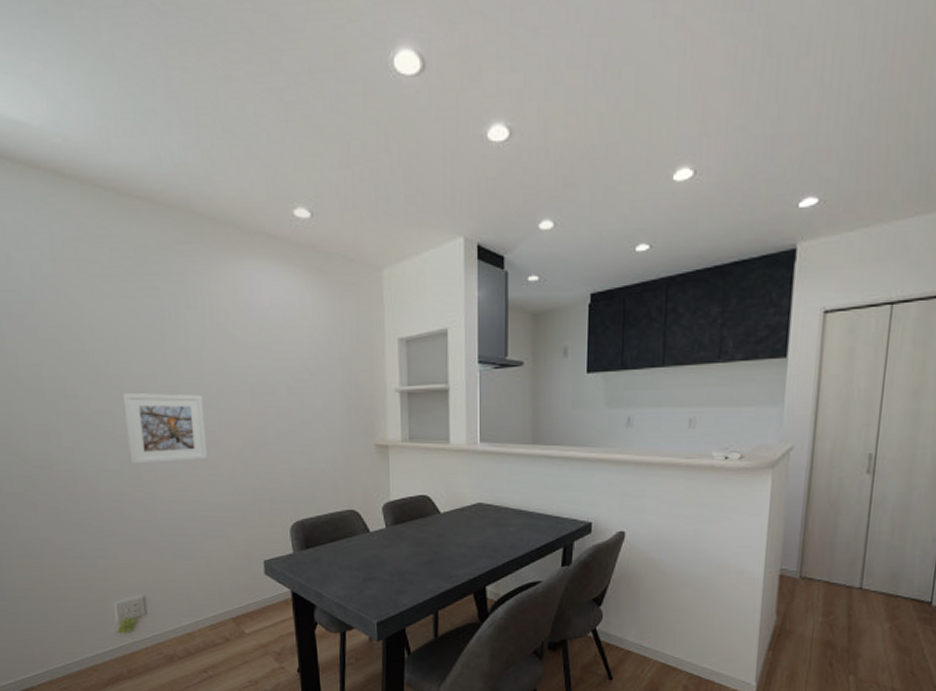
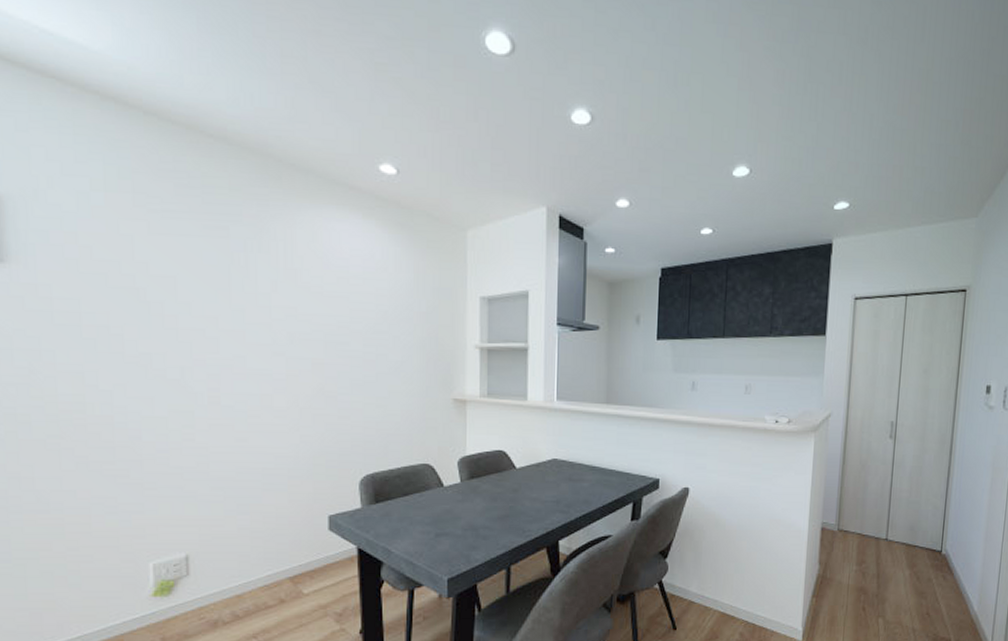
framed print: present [122,393,208,465] -> none [177,336,272,412]

